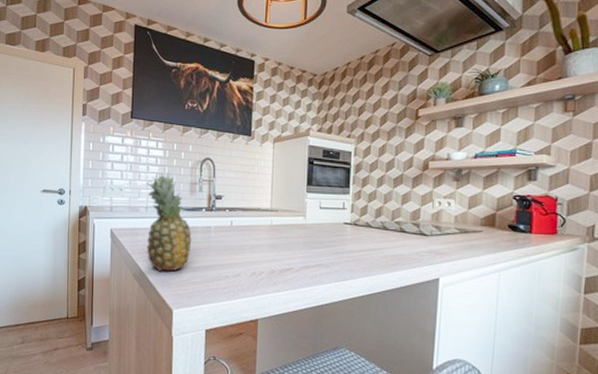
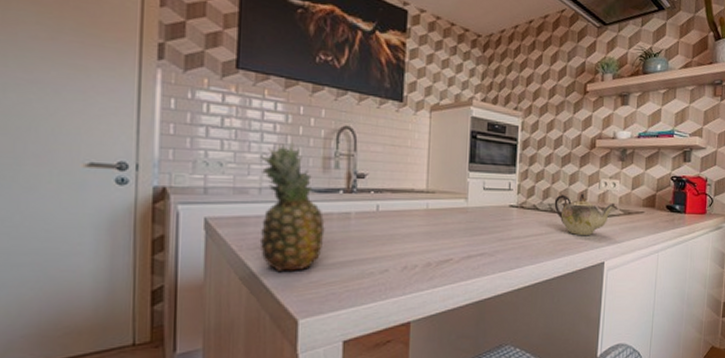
teapot: none [387,212,454,253] -> present [554,193,618,236]

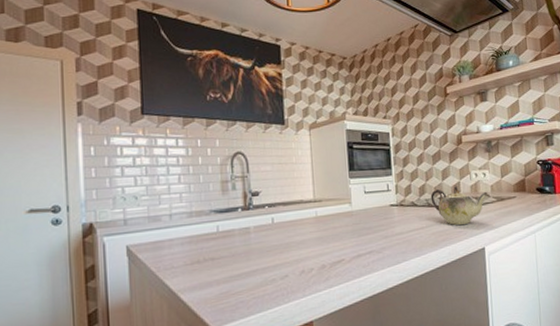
fruit: present [259,142,325,271] -> none [168,172,229,287]

